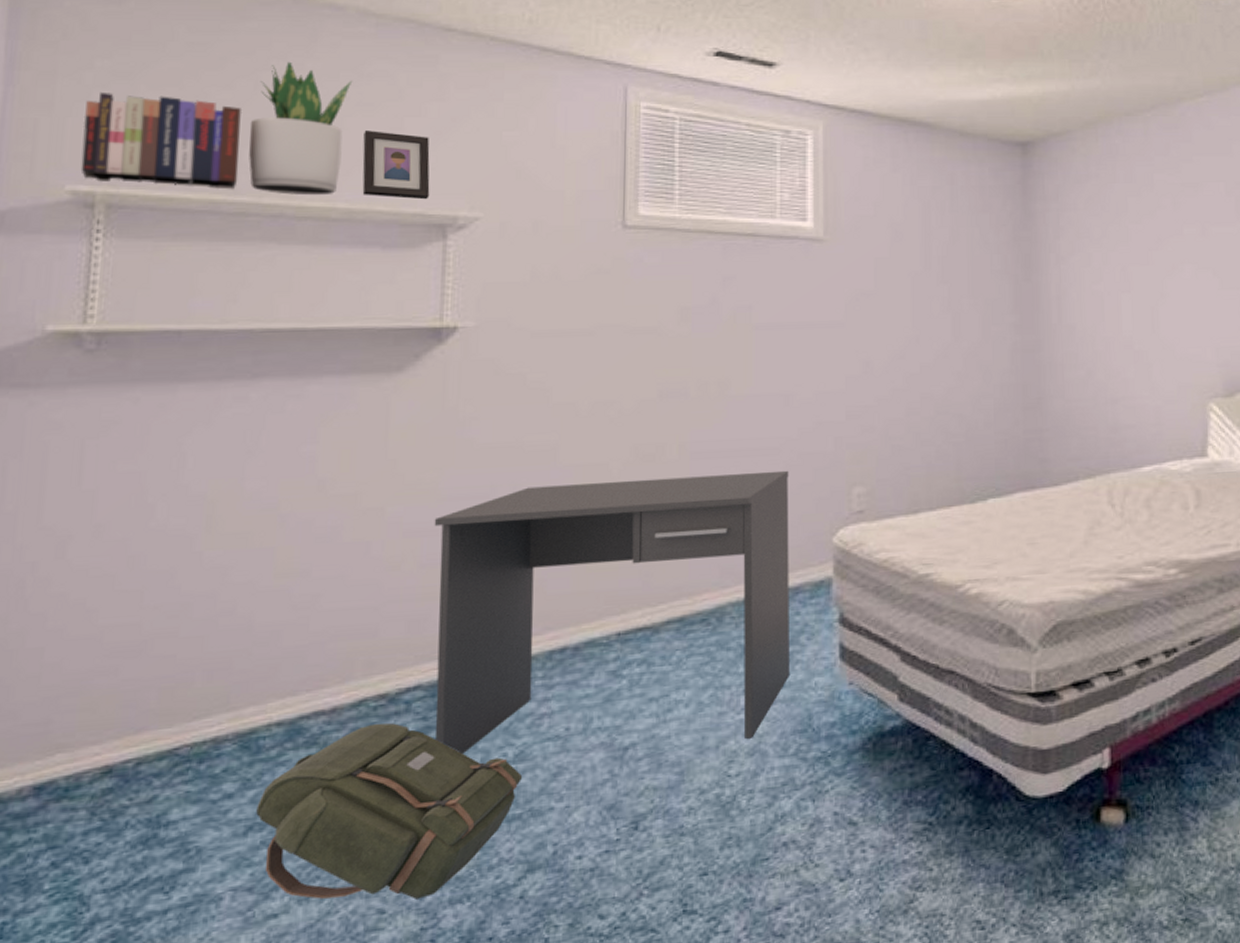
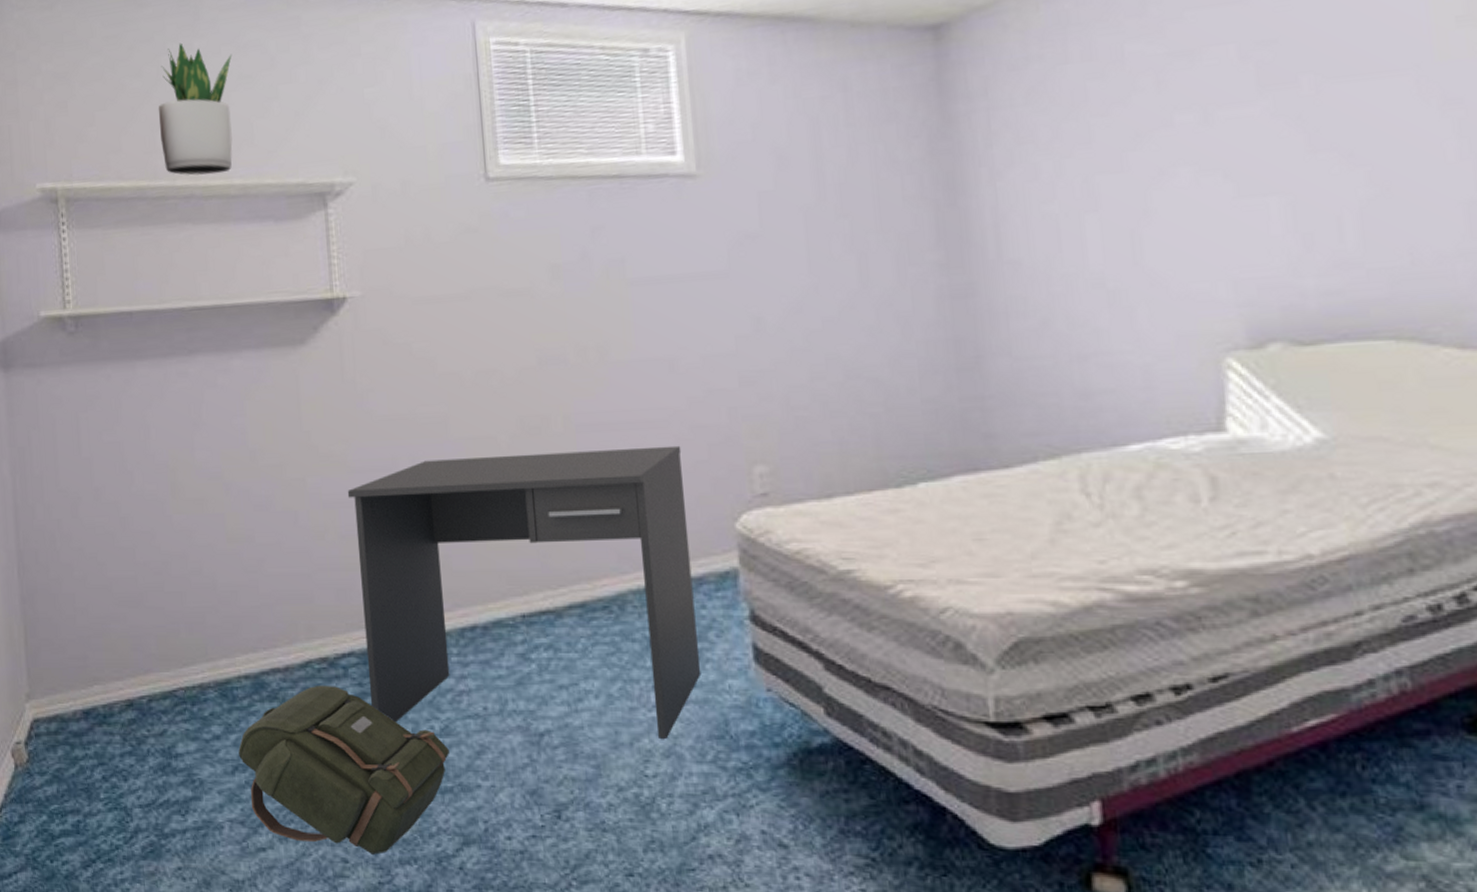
books: present [80,91,243,190] -> none [40,91,156,179]
picture frame: present [362,131,430,200] -> none [247,102,308,170]

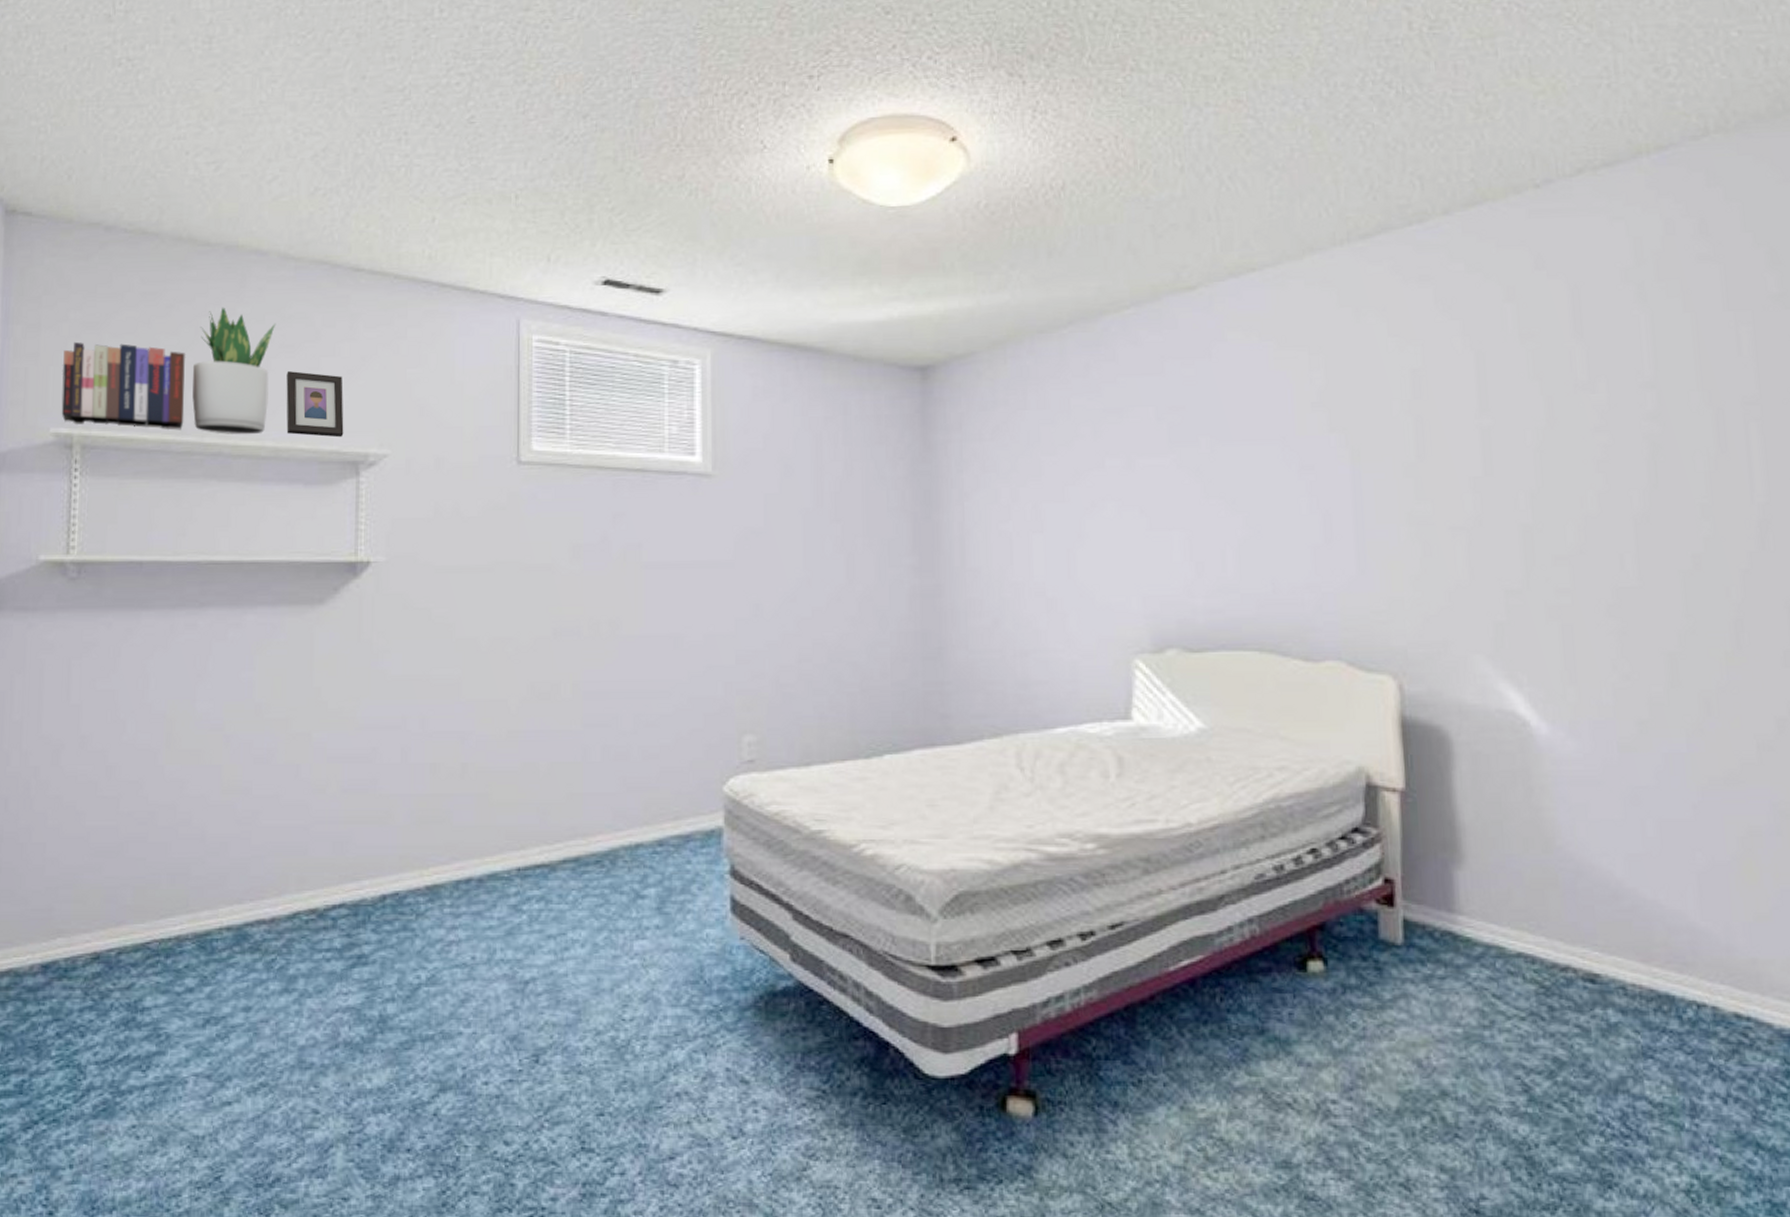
books: none [40,91,156,179] -> present [61,341,186,431]
backpack: present [238,685,449,855] -> none [212,936,433,1104]
picture frame: none [247,102,308,170] -> present [286,371,344,438]
desk: present [347,445,701,739] -> none [353,714,682,984]

